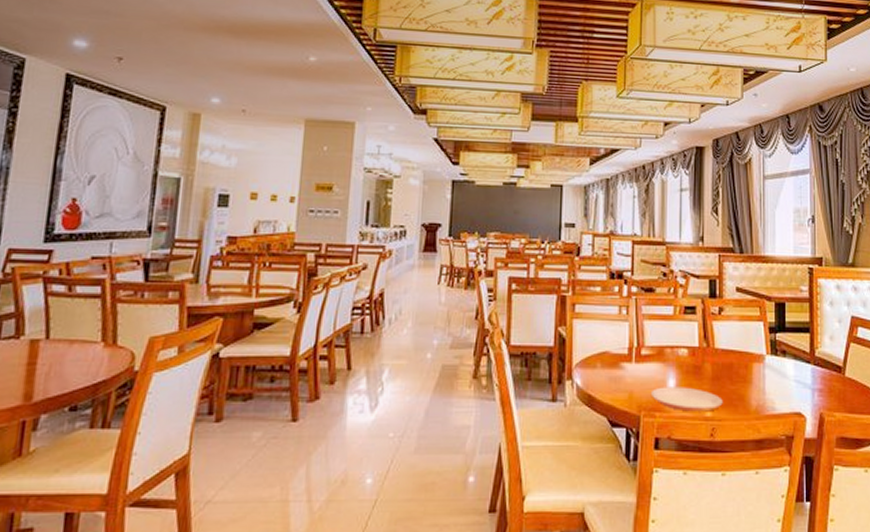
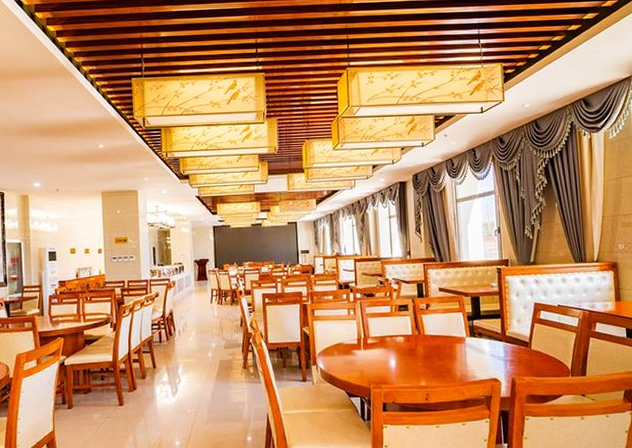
plate: present [650,387,723,412] -> none [377,365,434,383]

